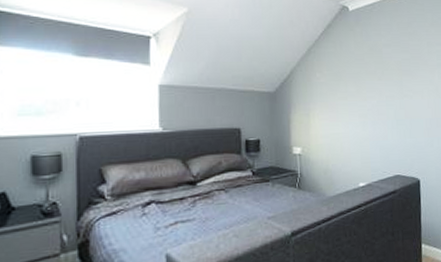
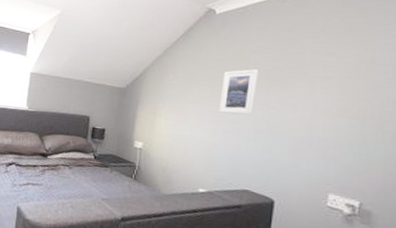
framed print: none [364,62,393,106] -> present [218,69,259,115]

